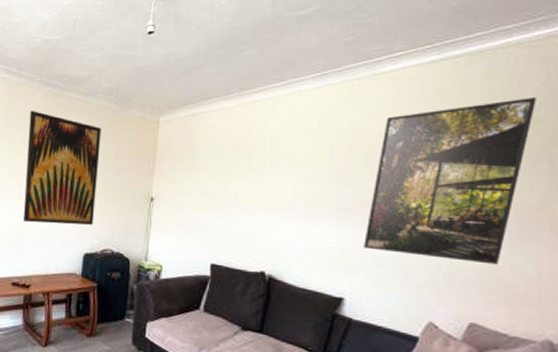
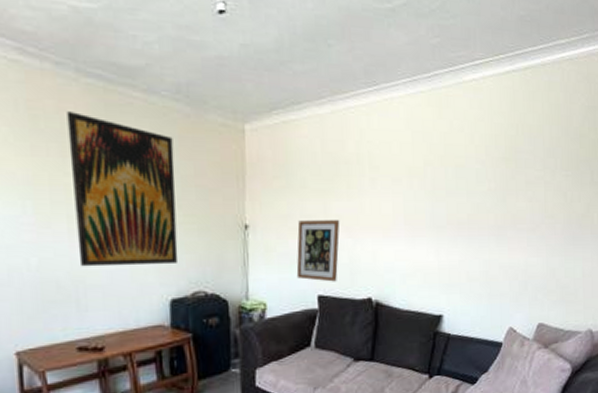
wall art: none [192,196,239,253] -> present [296,220,340,282]
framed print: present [364,98,536,265] -> none [457,113,582,270]

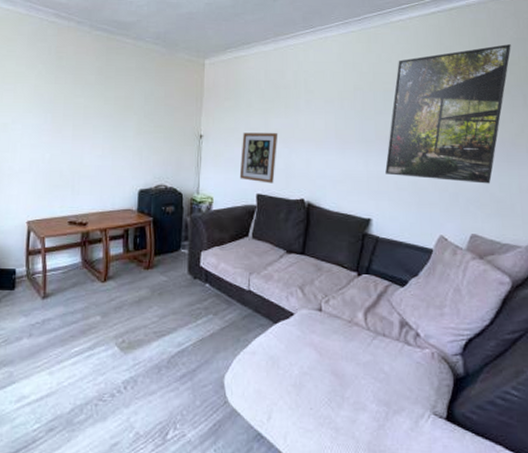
wall art: present [67,111,179,267] -> none [77,54,151,163]
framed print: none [457,113,582,270] -> present [385,44,511,184]

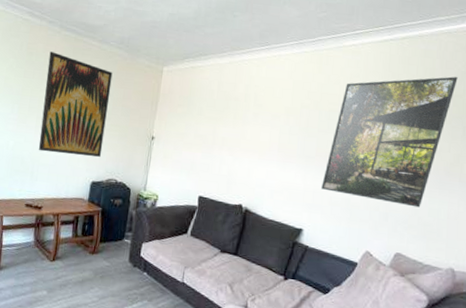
wall art: none [77,54,151,163] -> present [38,51,113,157]
wall art: present [239,133,278,184] -> none [184,138,225,188]

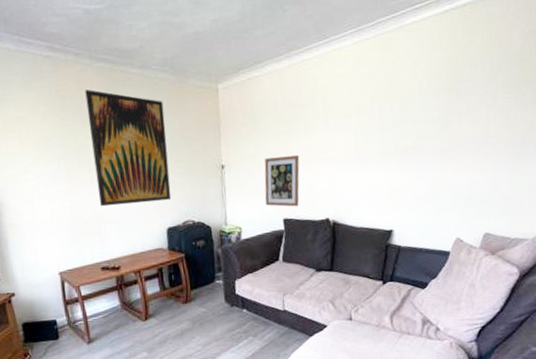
wall art: none [184,138,225,188] -> present [264,155,300,207]
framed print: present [321,76,458,208] -> none [404,39,523,186]

